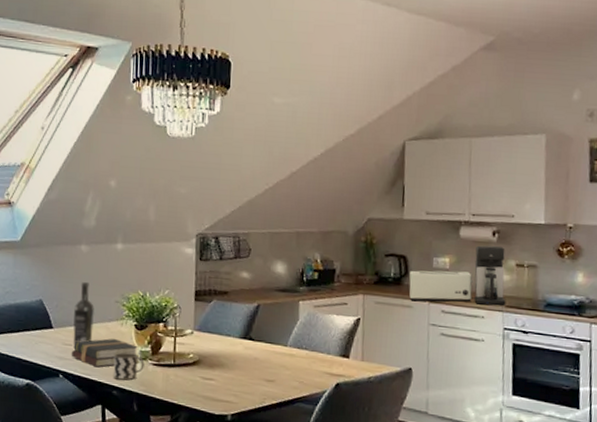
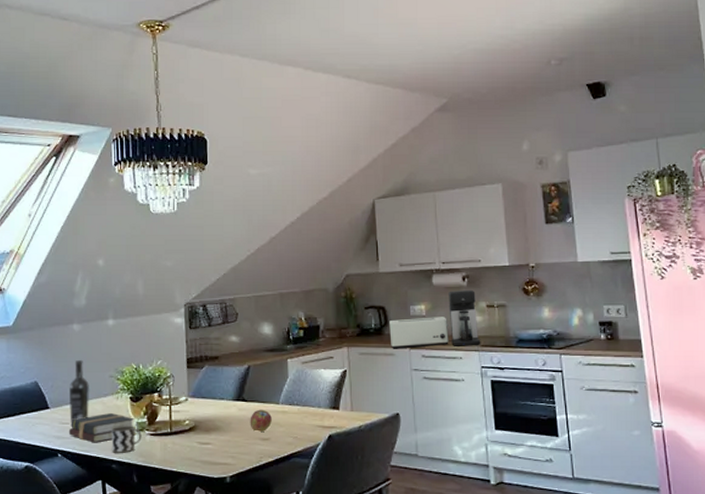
fruit: none [255,350,279,373] -> present [250,409,272,432]

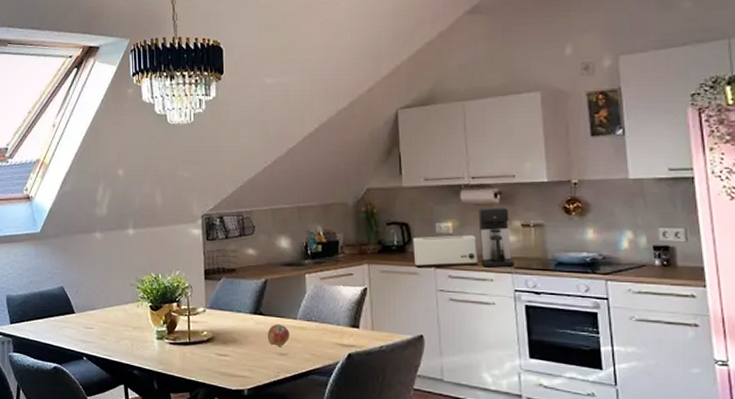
hardback book: present [68,413,137,443] -> none [93,320,157,349]
wine bottle: present [70,359,89,426] -> none [93,267,112,331]
cup: present [111,426,142,453] -> none [132,333,161,360]

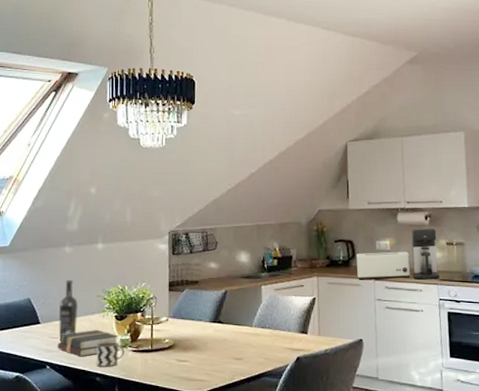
wine bottle: none [93,267,112,331] -> present [58,279,78,340]
hardback book: none [93,320,157,349] -> present [57,330,120,357]
cup: none [132,333,161,360] -> present [96,342,125,367]
fruit: present [267,324,289,347] -> none [225,331,245,352]

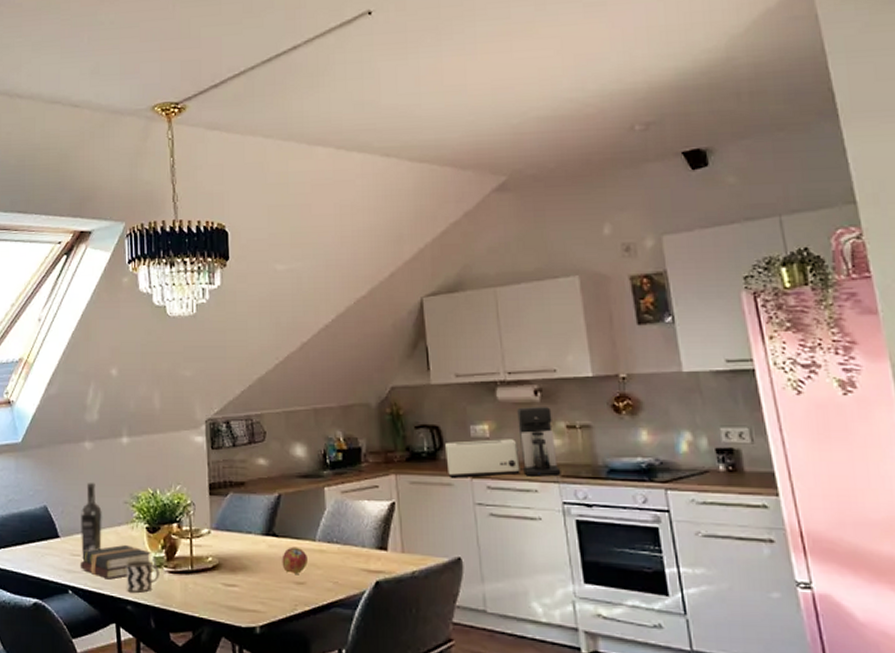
fruit: none [225,331,245,352] -> present [282,546,308,574]

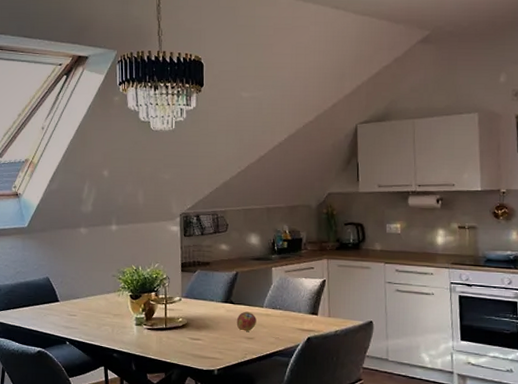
hardback book: present [80,545,154,580] -> none [75,308,136,334]
wine bottle: present [81,482,102,558] -> none [77,259,94,318]
cup: present [126,560,159,593] -> none [113,320,140,344]
toaster: present [445,439,520,478] -> none [366,235,422,263]
coffee maker: present [517,406,561,478] -> none [422,211,451,264]

